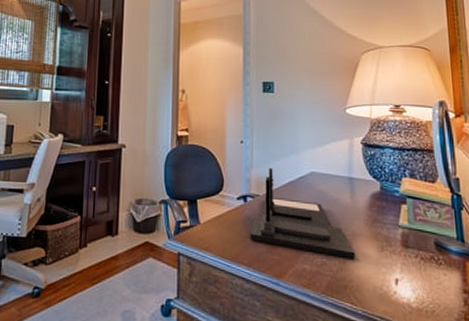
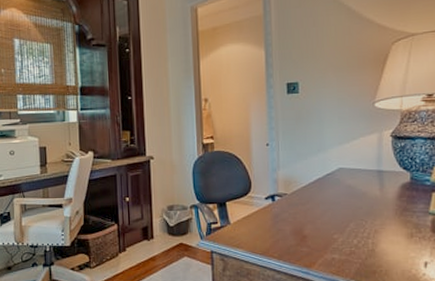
desk organizer: present [250,167,356,260] -> none [279,167,384,247]

